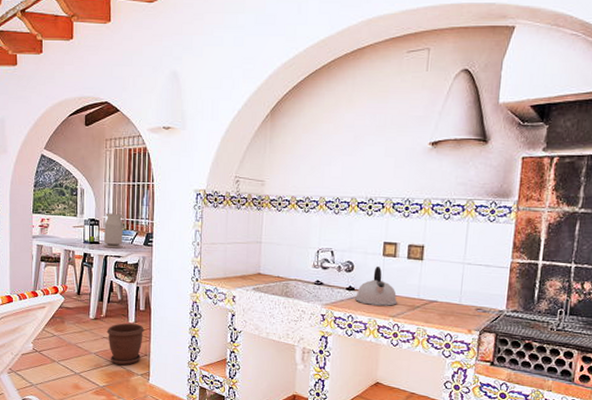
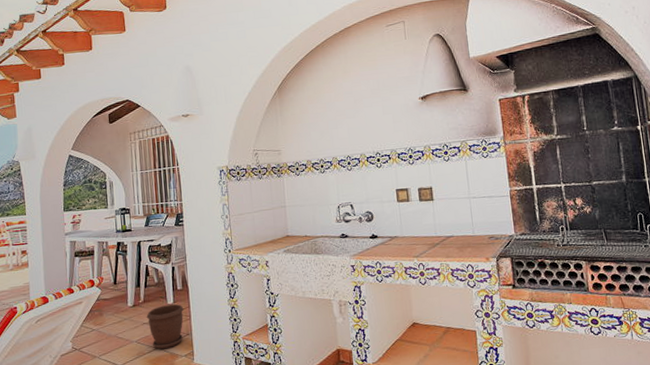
water jug: present [103,213,127,249] -> none [135,199,157,234]
kettle: present [355,266,397,306] -> none [379,211,418,250]

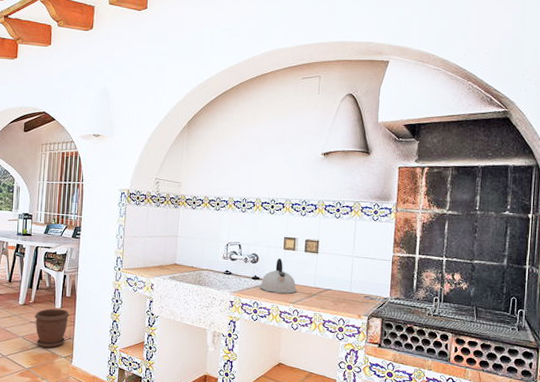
kettle: none [379,211,418,250] -> present [260,258,297,294]

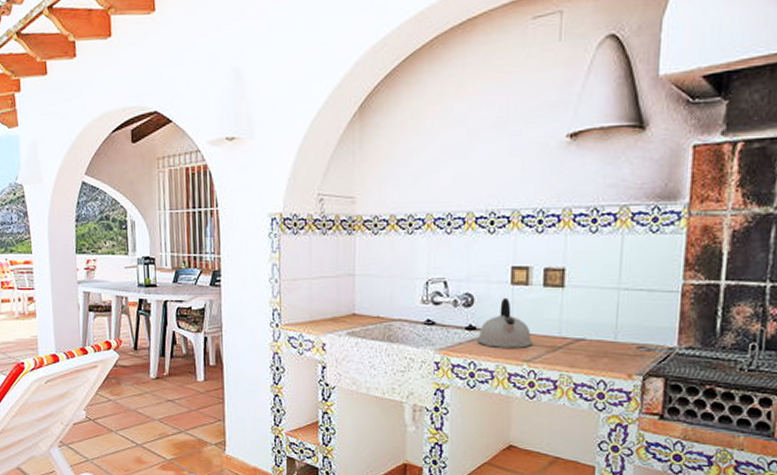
flowerpot: present [34,309,70,349] -> none [171,382,216,434]

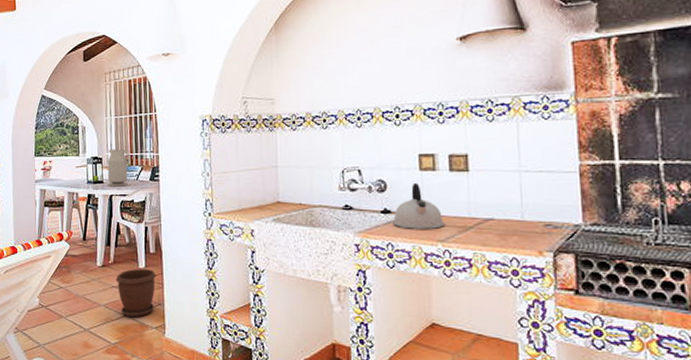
water jug: none [161,248,188,291] -> present [107,149,131,187]
flowerpot: none [171,382,216,434] -> present [115,269,156,318]

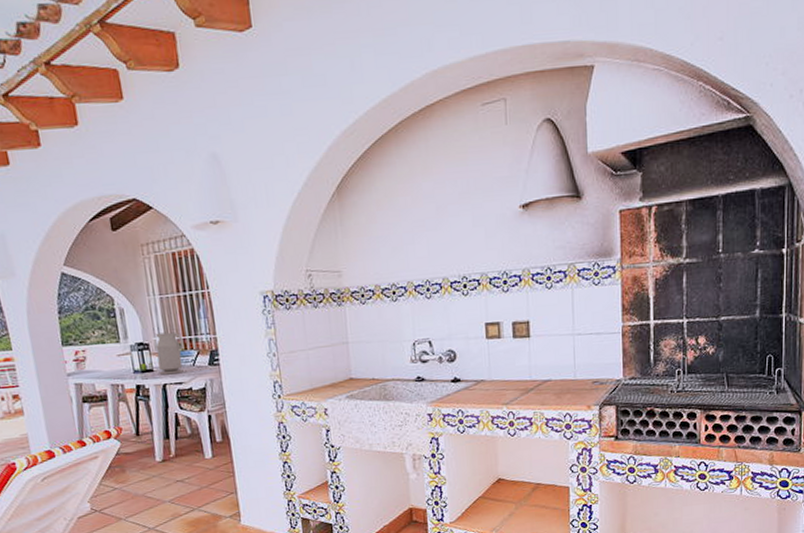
flowerpot: present [115,269,156,318] -> none [179,458,226,511]
kettle: present [393,182,444,229] -> none [462,350,509,396]

